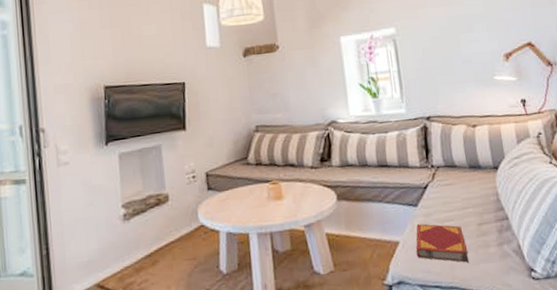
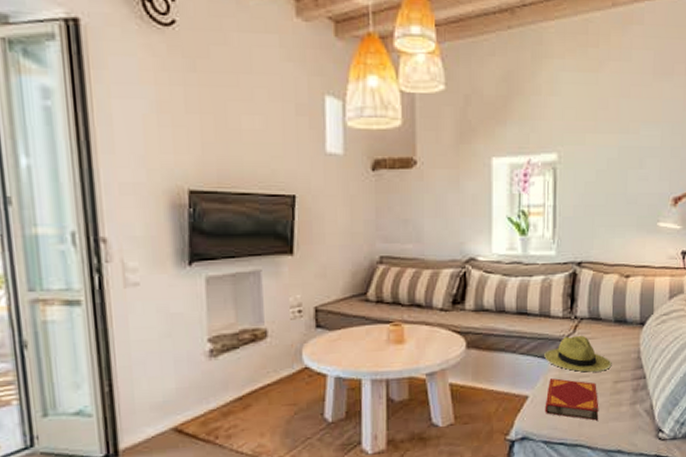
straw hat: none [408,182,474,217] -> present [544,336,612,372]

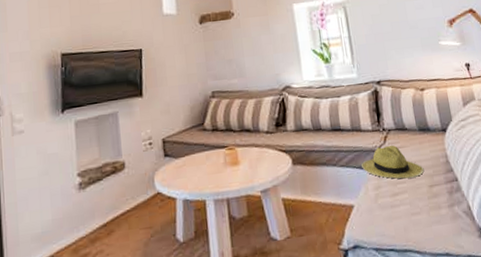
hardback book: present [545,378,599,421] -> none [369,186,422,225]

